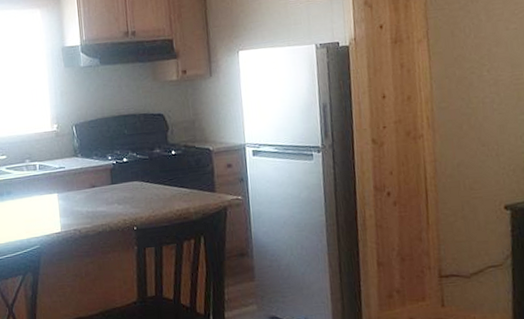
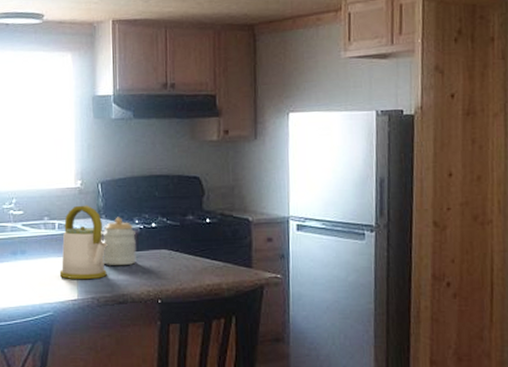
kettle: none [43,146,86,214] -> present [59,205,108,280]
jar: none [78,155,112,199] -> present [101,217,136,265]

